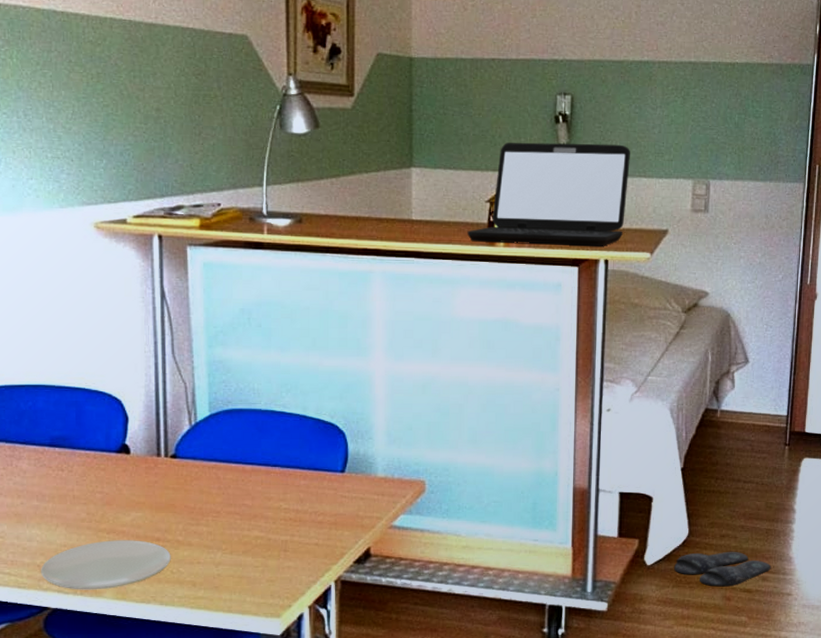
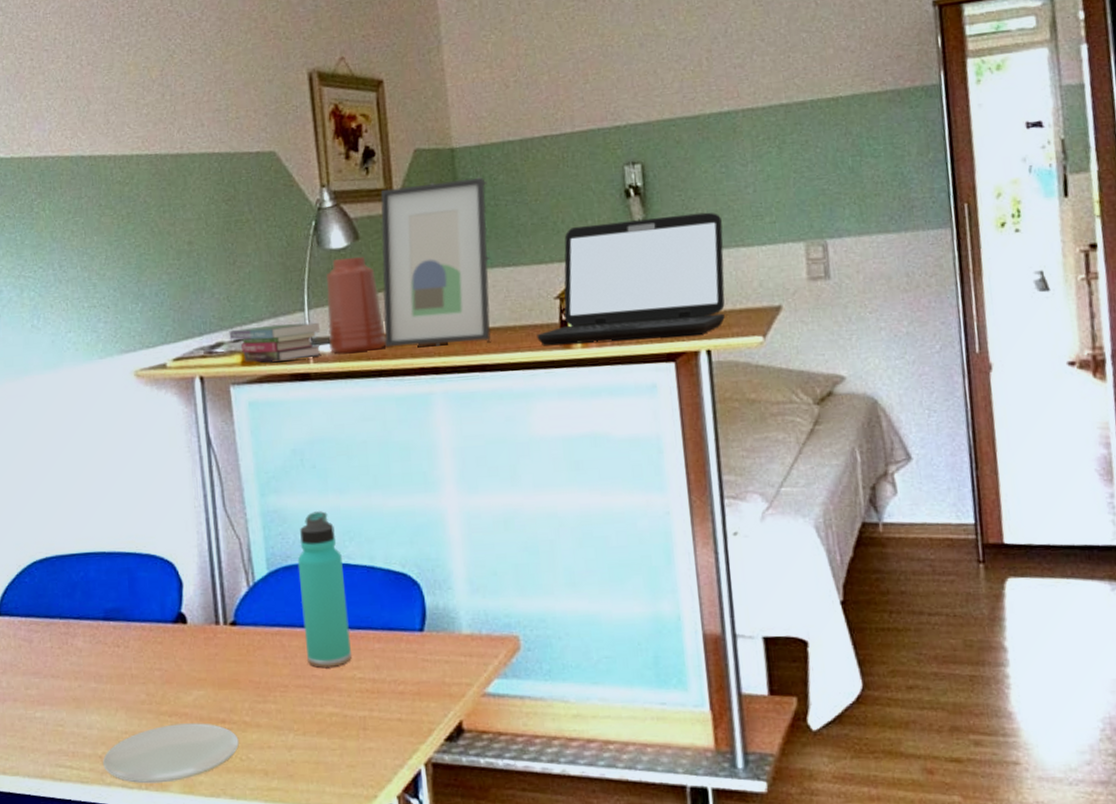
books: none [190,195,276,230] -> present [229,322,321,363]
thermos bottle: none [237,365,279,498] -> present [297,511,351,668]
vase: none [282,143,335,229] -> present [325,256,386,355]
picture frame: none [334,85,439,231] -> present [380,176,491,348]
slippers: present [674,551,771,587] -> none [849,707,984,756]

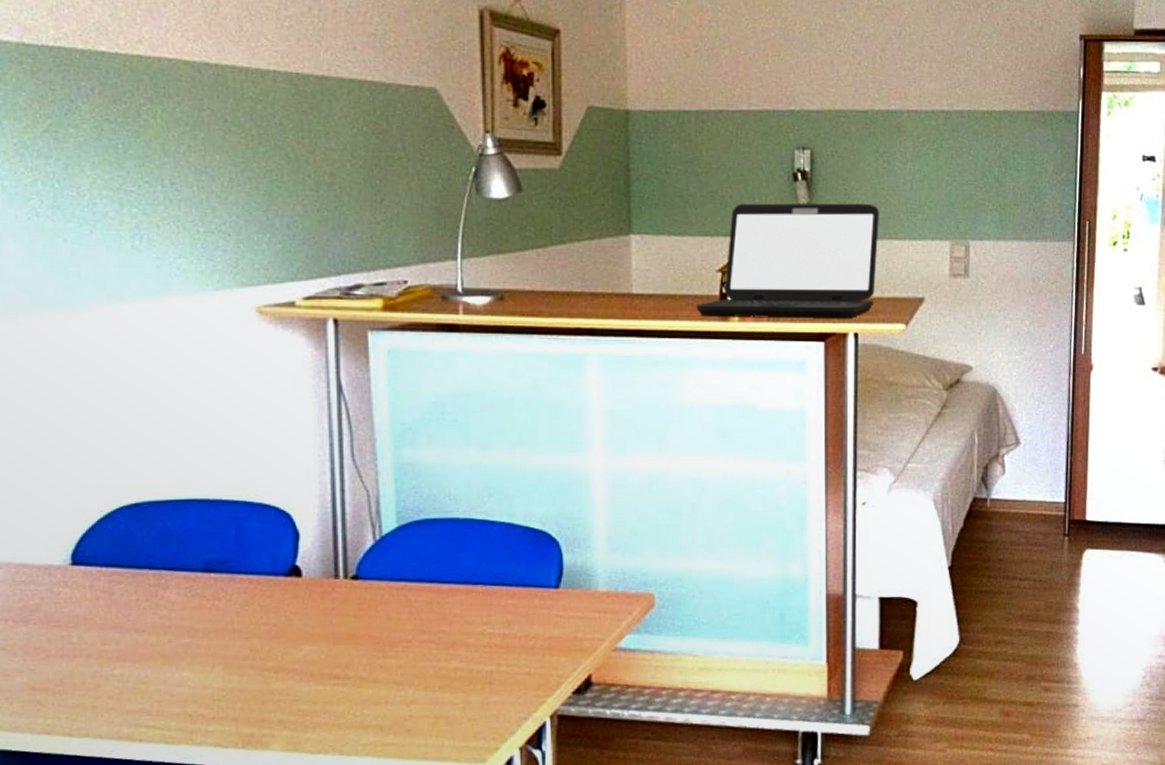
plate: present [103,723,239,784] -> none [193,679,353,743]
books: present [229,322,321,363] -> none [370,271,473,311]
thermos bottle: present [297,511,351,668] -> none [430,466,482,623]
vase: present [325,256,386,355] -> none [481,209,543,308]
picture frame: present [380,176,491,348] -> none [541,141,660,308]

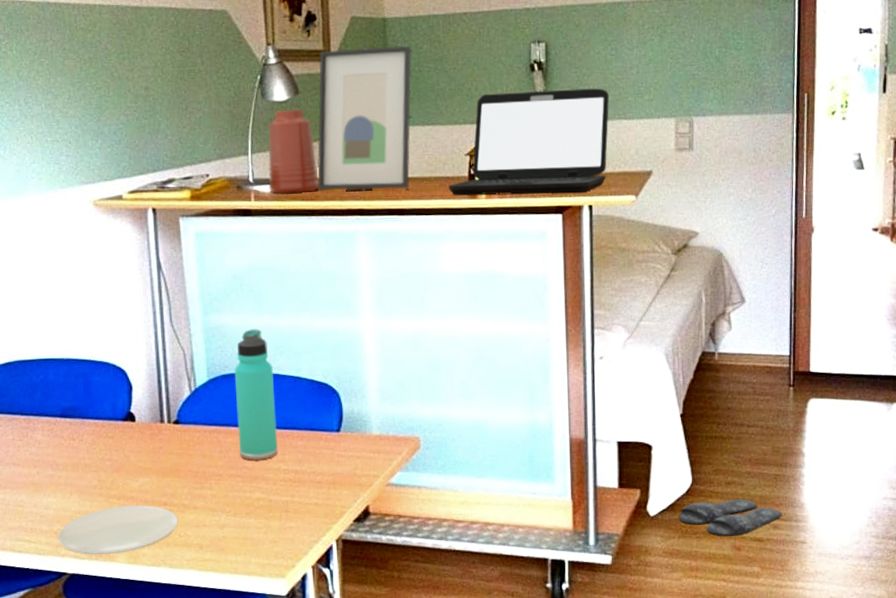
plate: none [193,679,353,743] -> present [58,505,178,555]
thermos bottle: none [430,466,482,623] -> present [234,329,278,460]
vase: none [481,209,543,308] -> present [268,109,319,195]
picture frame: none [541,141,660,308] -> present [317,44,413,191]
slippers: none [944,659,1054,701] -> present [679,498,782,536]

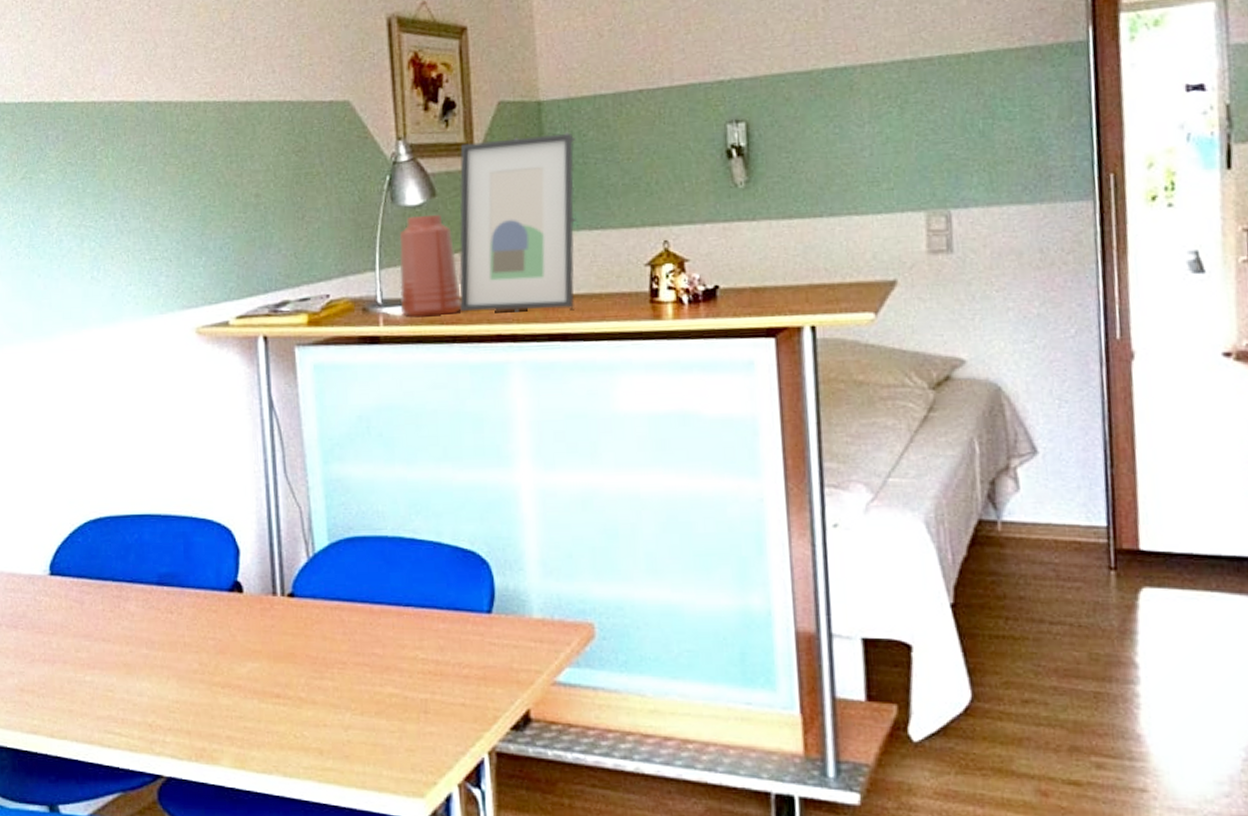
plate: present [58,505,178,555] -> none [153,696,294,756]
thermos bottle: present [234,329,278,460] -> none [360,482,414,645]
laptop: present [448,88,609,196] -> none [624,176,834,316]
slippers: present [679,498,782,536] -> none [955,723,1108,776]

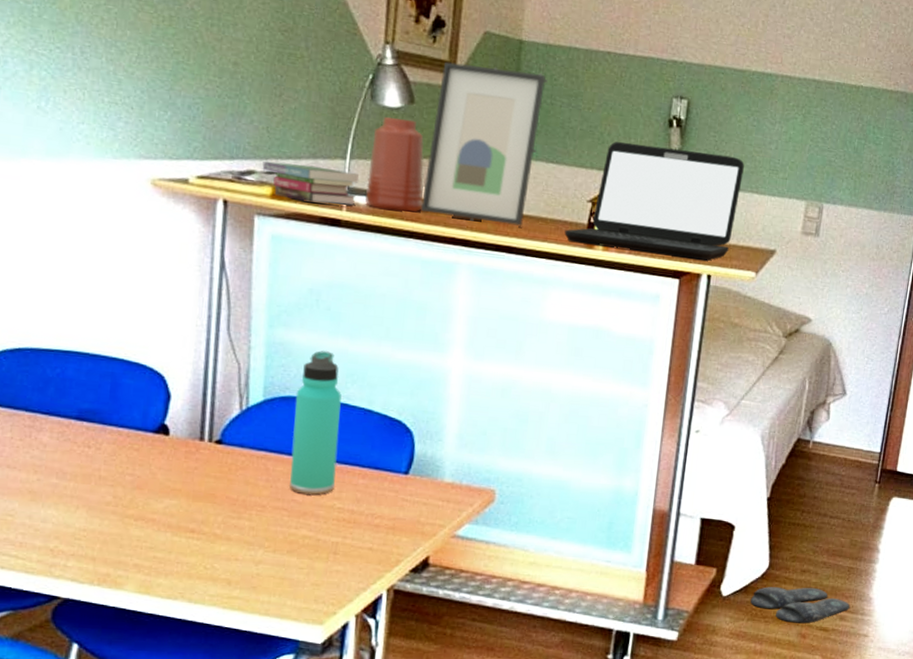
books: none [295,283,392,324] -> present [262,161,360,206]
thermos bottle: none [360,482,414,645] -> present [290,350,342,495]
laptop: none [624,176,834,316] -> present [564,142,744,261]
slippers: none [955,723,1108,776] -> present [750,587,850,624]

